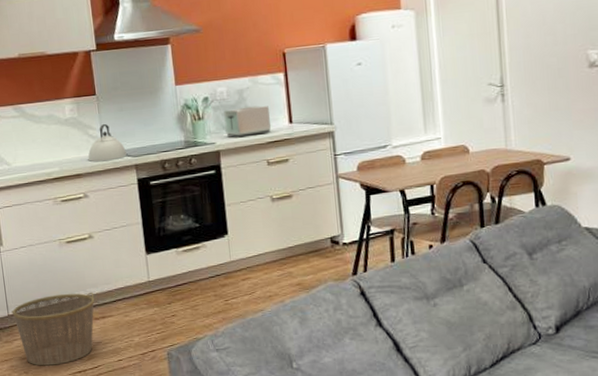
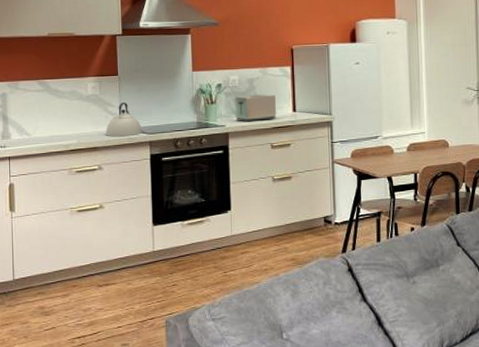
basket: present [10,292,95,366] -> none [16,259,100,331]

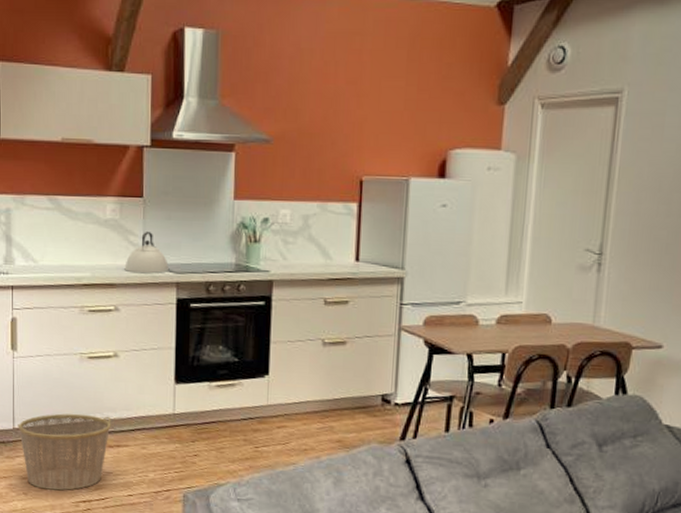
basket: none [16,259,100,331] -> present [17,413,111,491]
toaster: present [235,94,277,122] -> none [283,235,336,270]

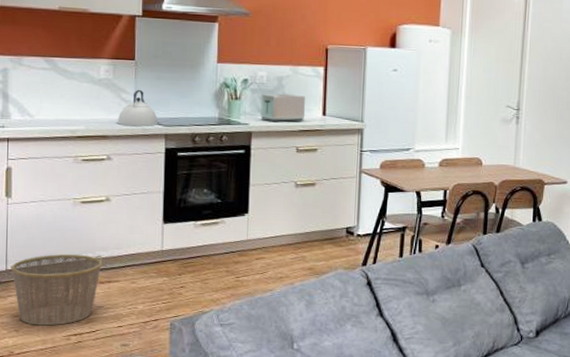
toaster: none [283,235,336,270] -> present [260,93,306,123]

